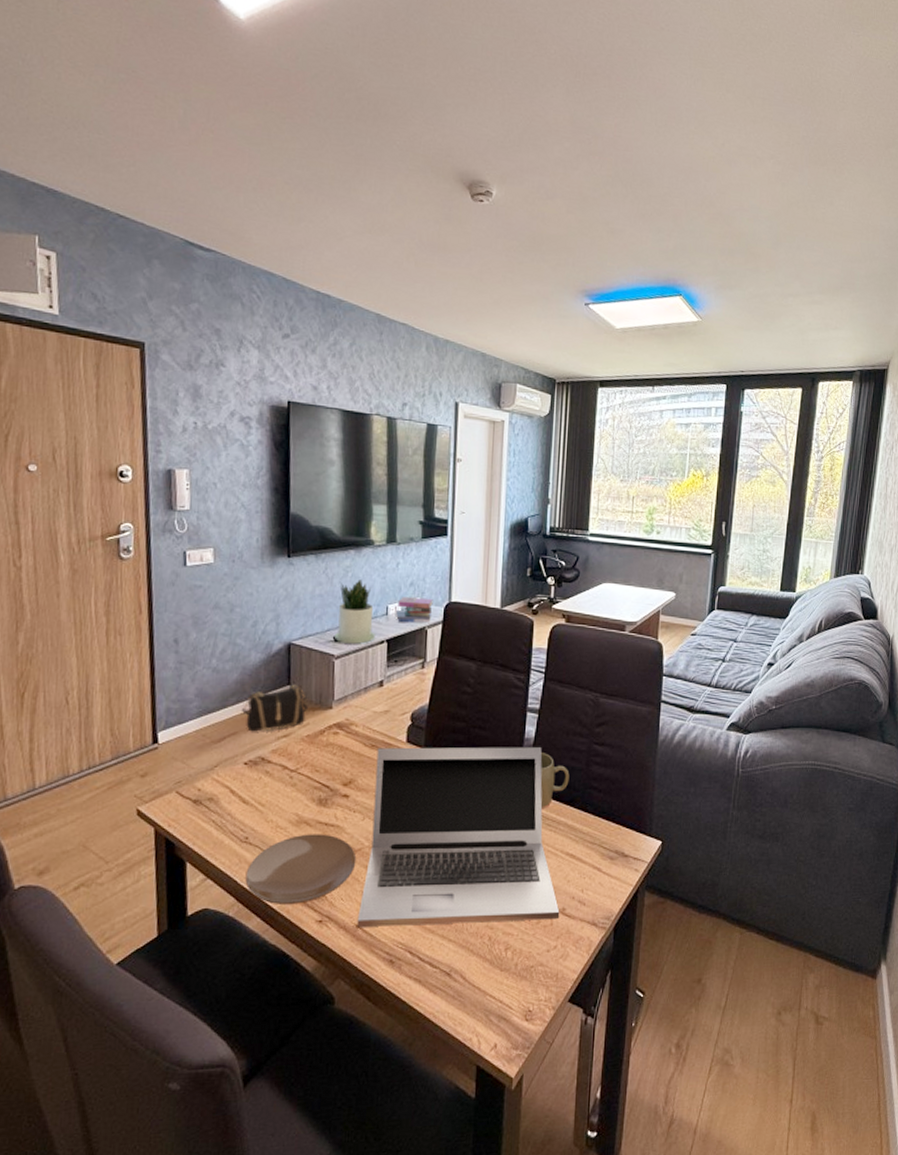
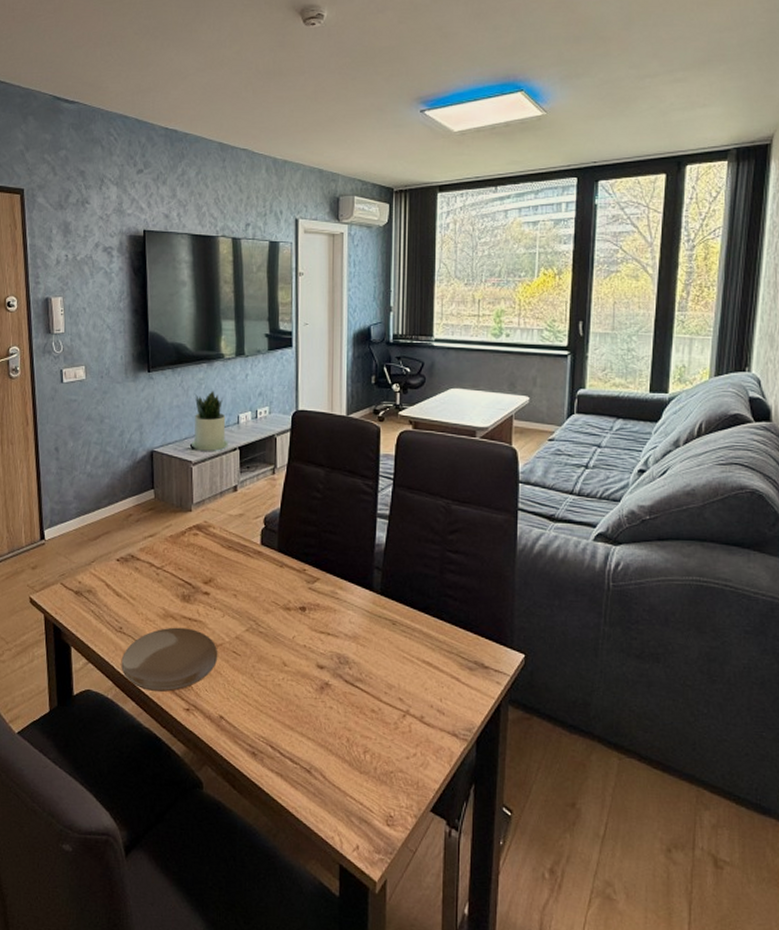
handbag: present [241,684,309,732] -> none [112,488,171,532]
laptop: present [357,747,560,927] -> none [221,549,418,727]
books: present [395,597,433,623] -> none [245,406,281,431]
mug: present [540,751,570,808] -> none [392,557,423,614]

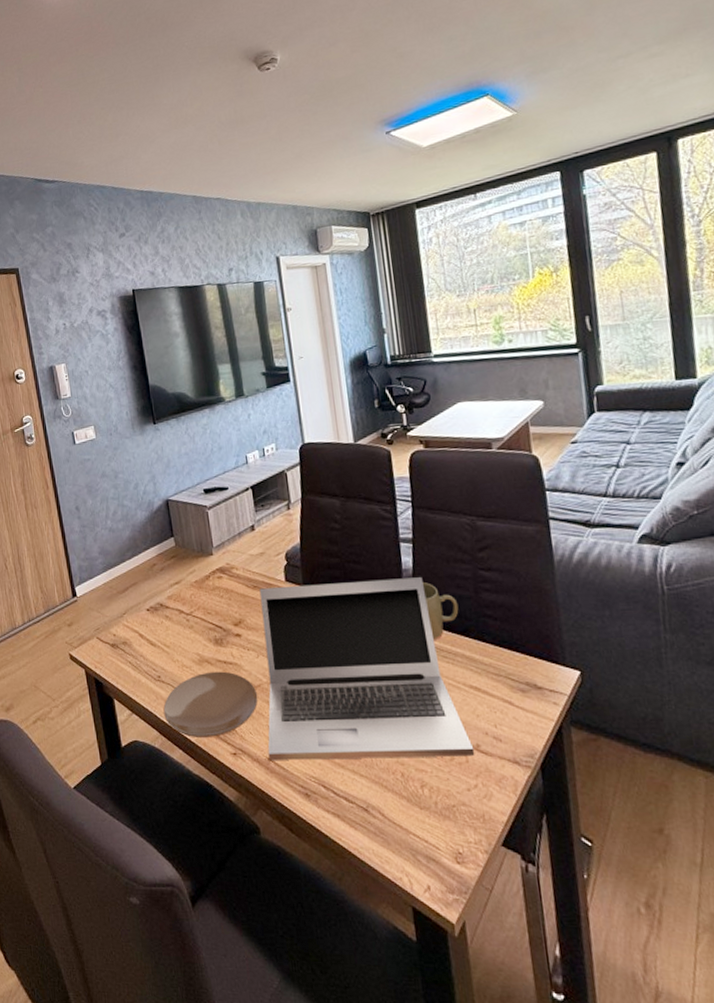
planter: present [190,391,229,451] -> none [200,435,241,495]
laptop: none [221,549,418,727] -> present [259,577,475,760]
mug: none [392,557,423,614] -> present [422,581,459,640]

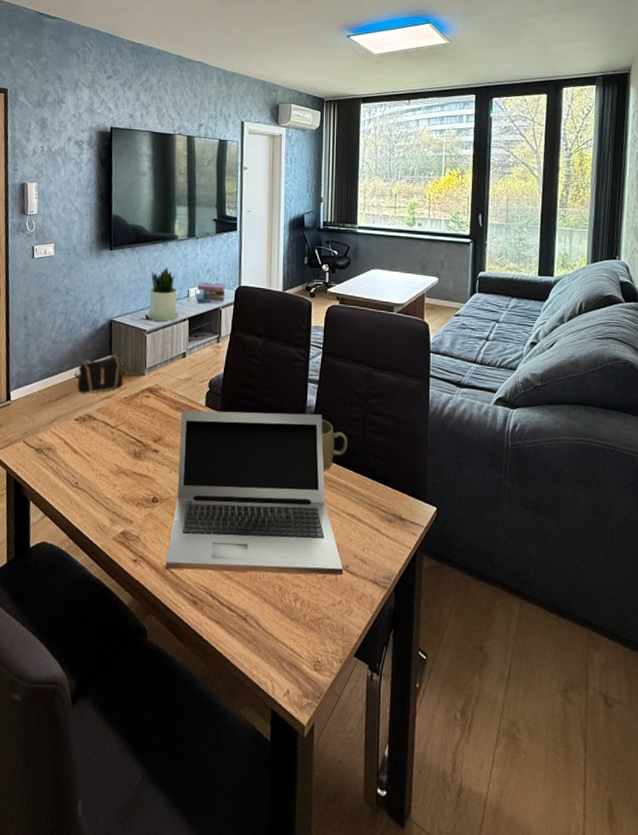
handbag: none [137,536,193,581] -> present [73,354,126,393]
plate: present [163,671,258,737] -> none [75,482,165,544]
planter: none [200,435,241,495] -> present [146,268,180,321]
books: none [254,442,289,468] -> present [195,282,226,304]

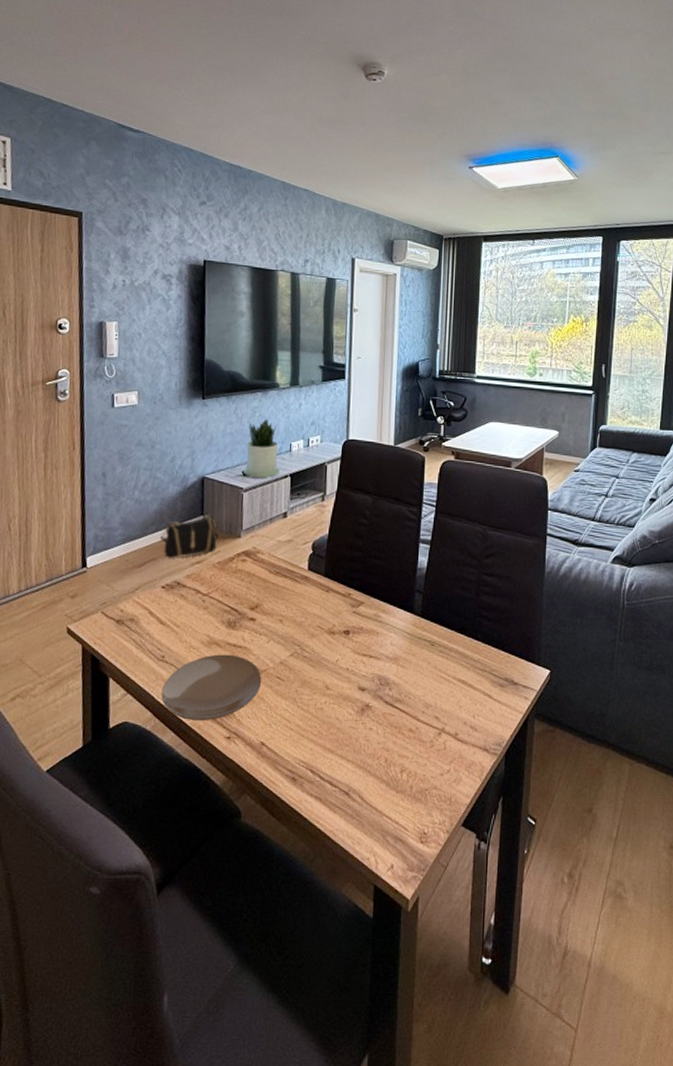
plate: none [75,482,165,544] -> present [161,654,262,720]
laptop: present [165,410,343,576] -> none [262,574,453,745]
books: present [195,282,226,304] -> none [297,435,332,459]
mug: present [321,418,348,471] -> none [432,581,460,635]

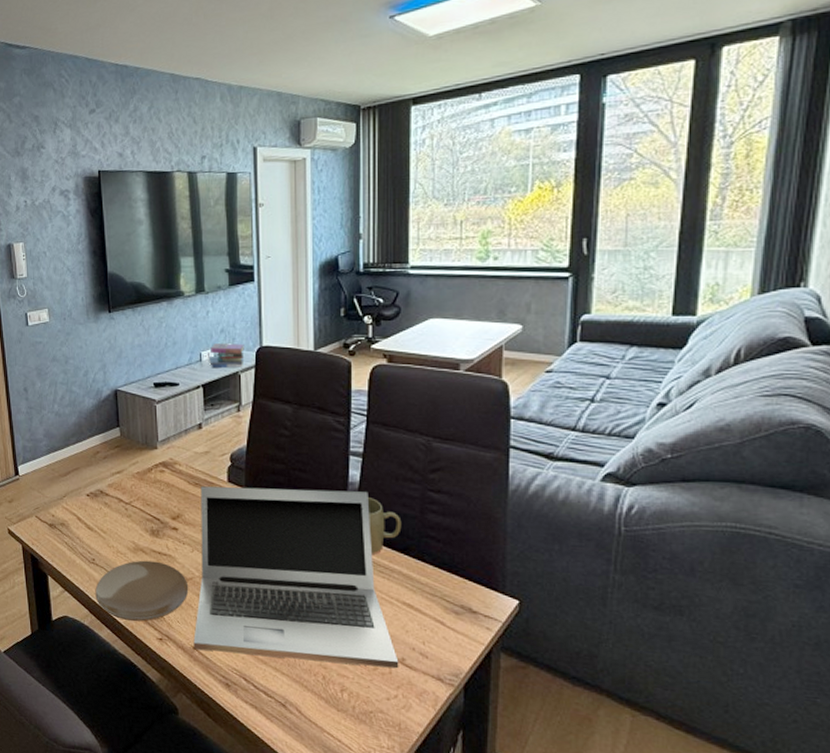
handbag: present [159,515,220,558] -> none [80,426,137,468]
planter: present [242,419,281,478] -> none [153,329,192,389]
laptop: none [262,574,453,745] -> present [193,486,399,669]
books: none [297,435,332,459] -> present [208,343,244,368]
mug: none [432,581,460,635] -> present [367,496,402,555]

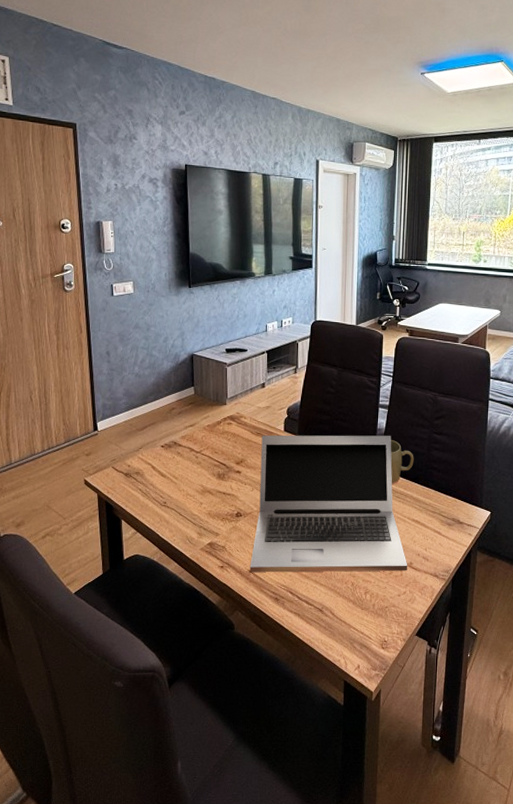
plate: present [95,560,189,622] -> none [165,500,248,553]
books: present [208,343,244,368] -> none [272,317,302,337]

